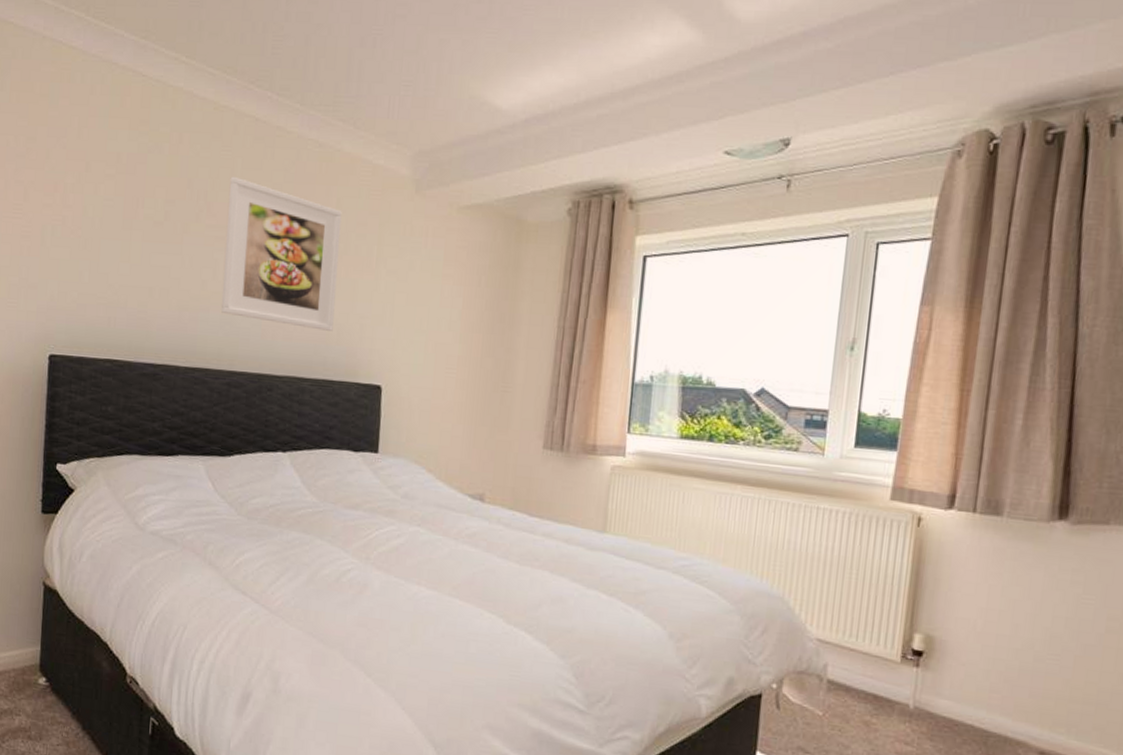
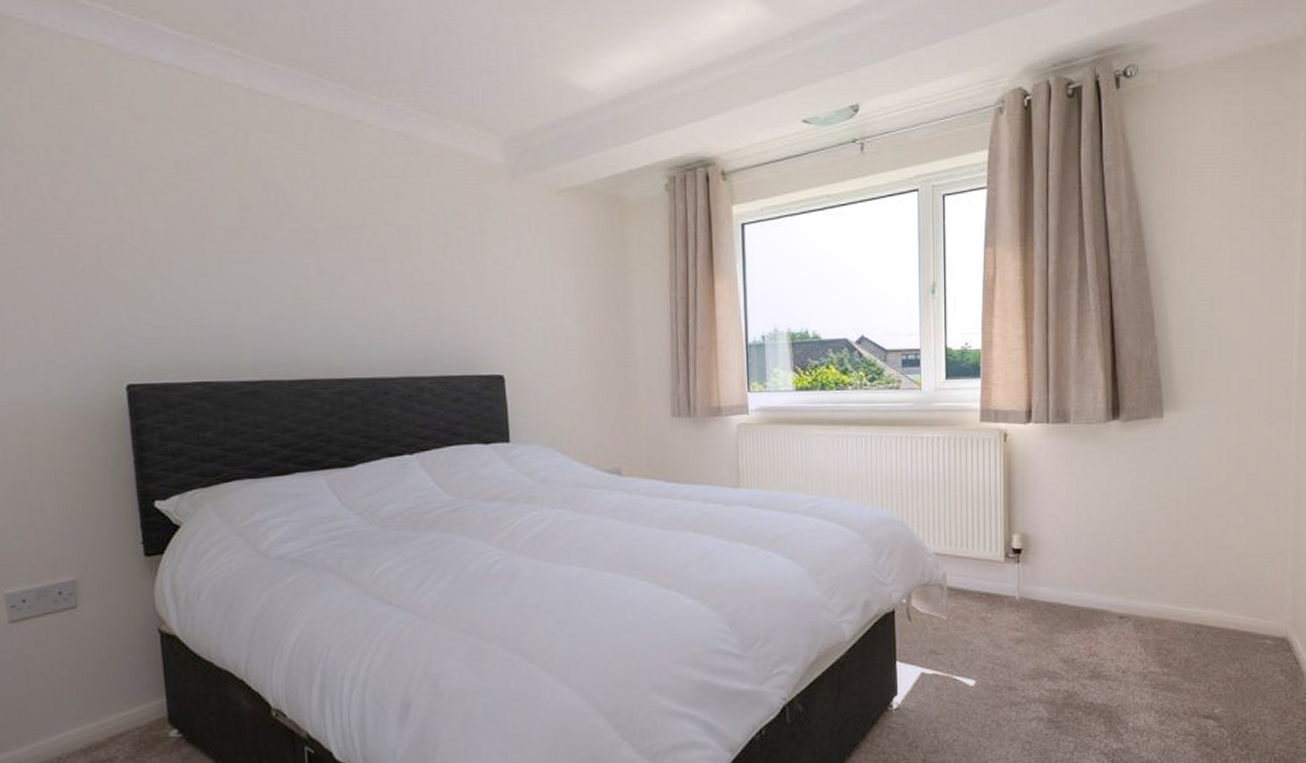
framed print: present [221,176,342,331] -> none [310,175,445,327]

